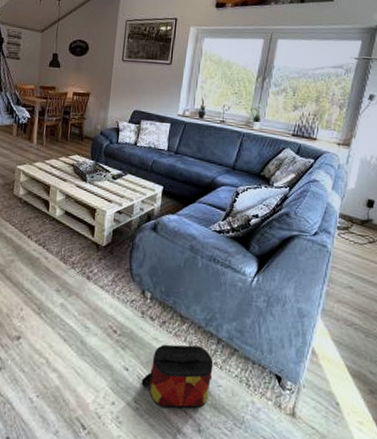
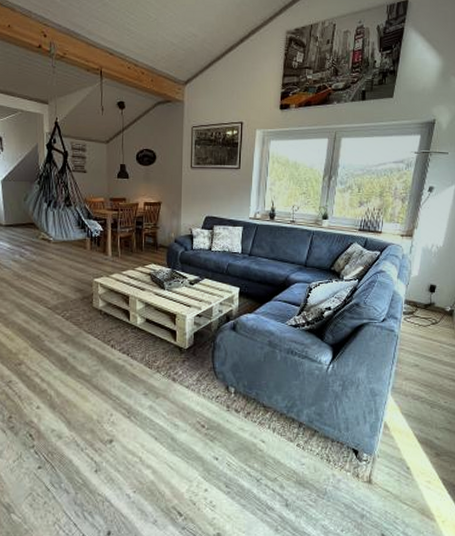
bag: present [141,344,214,409] -> none [231,431,296,489]

